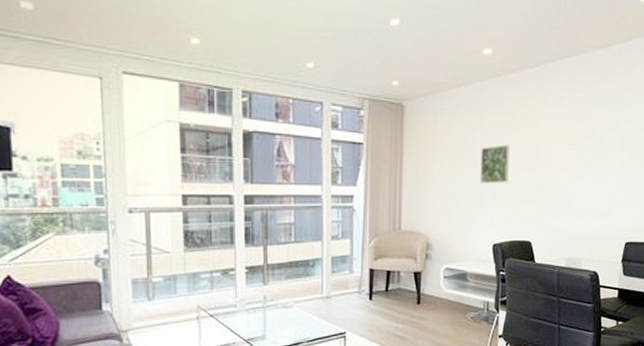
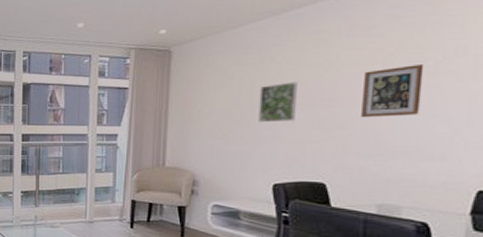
picture frame: none [554,134,594,181] -> present [361,64,424,118]

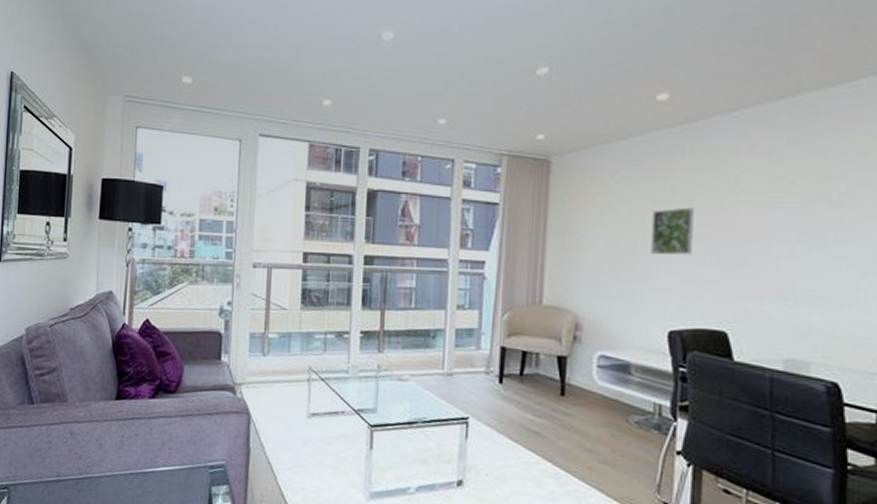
picture frame: present [361,64,424,118] -> none [764,196,828,255]

